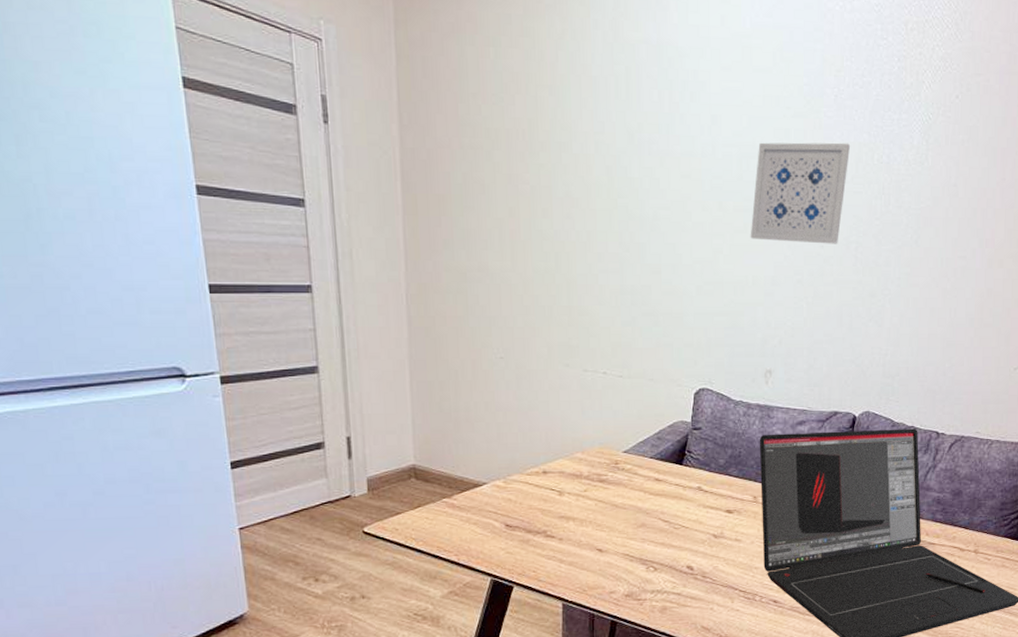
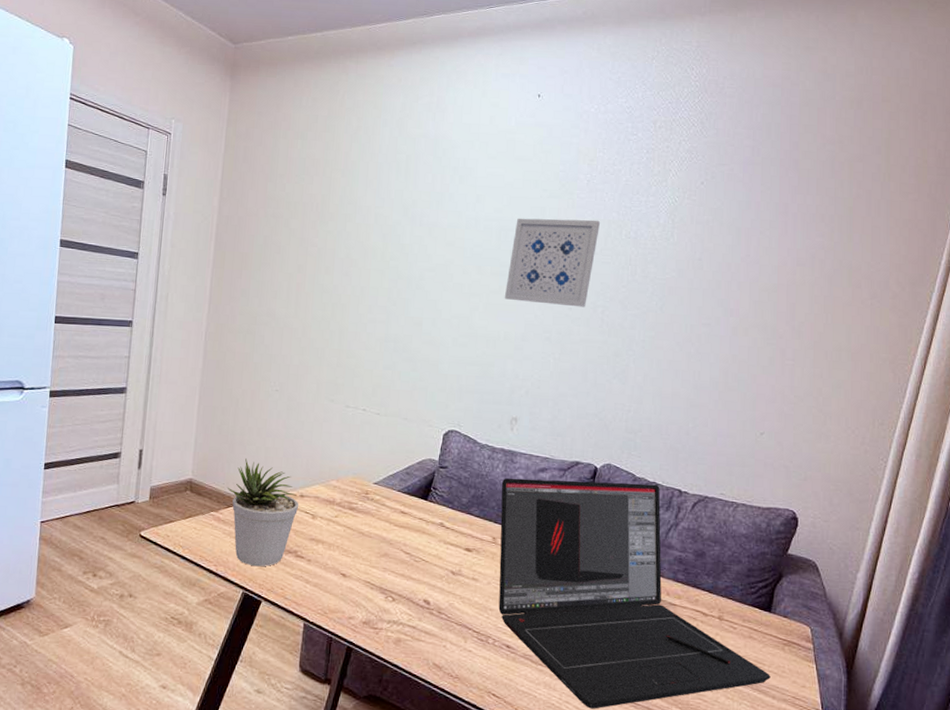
potted plant: none [457,437,543,552] -> present [227,458,299,567]

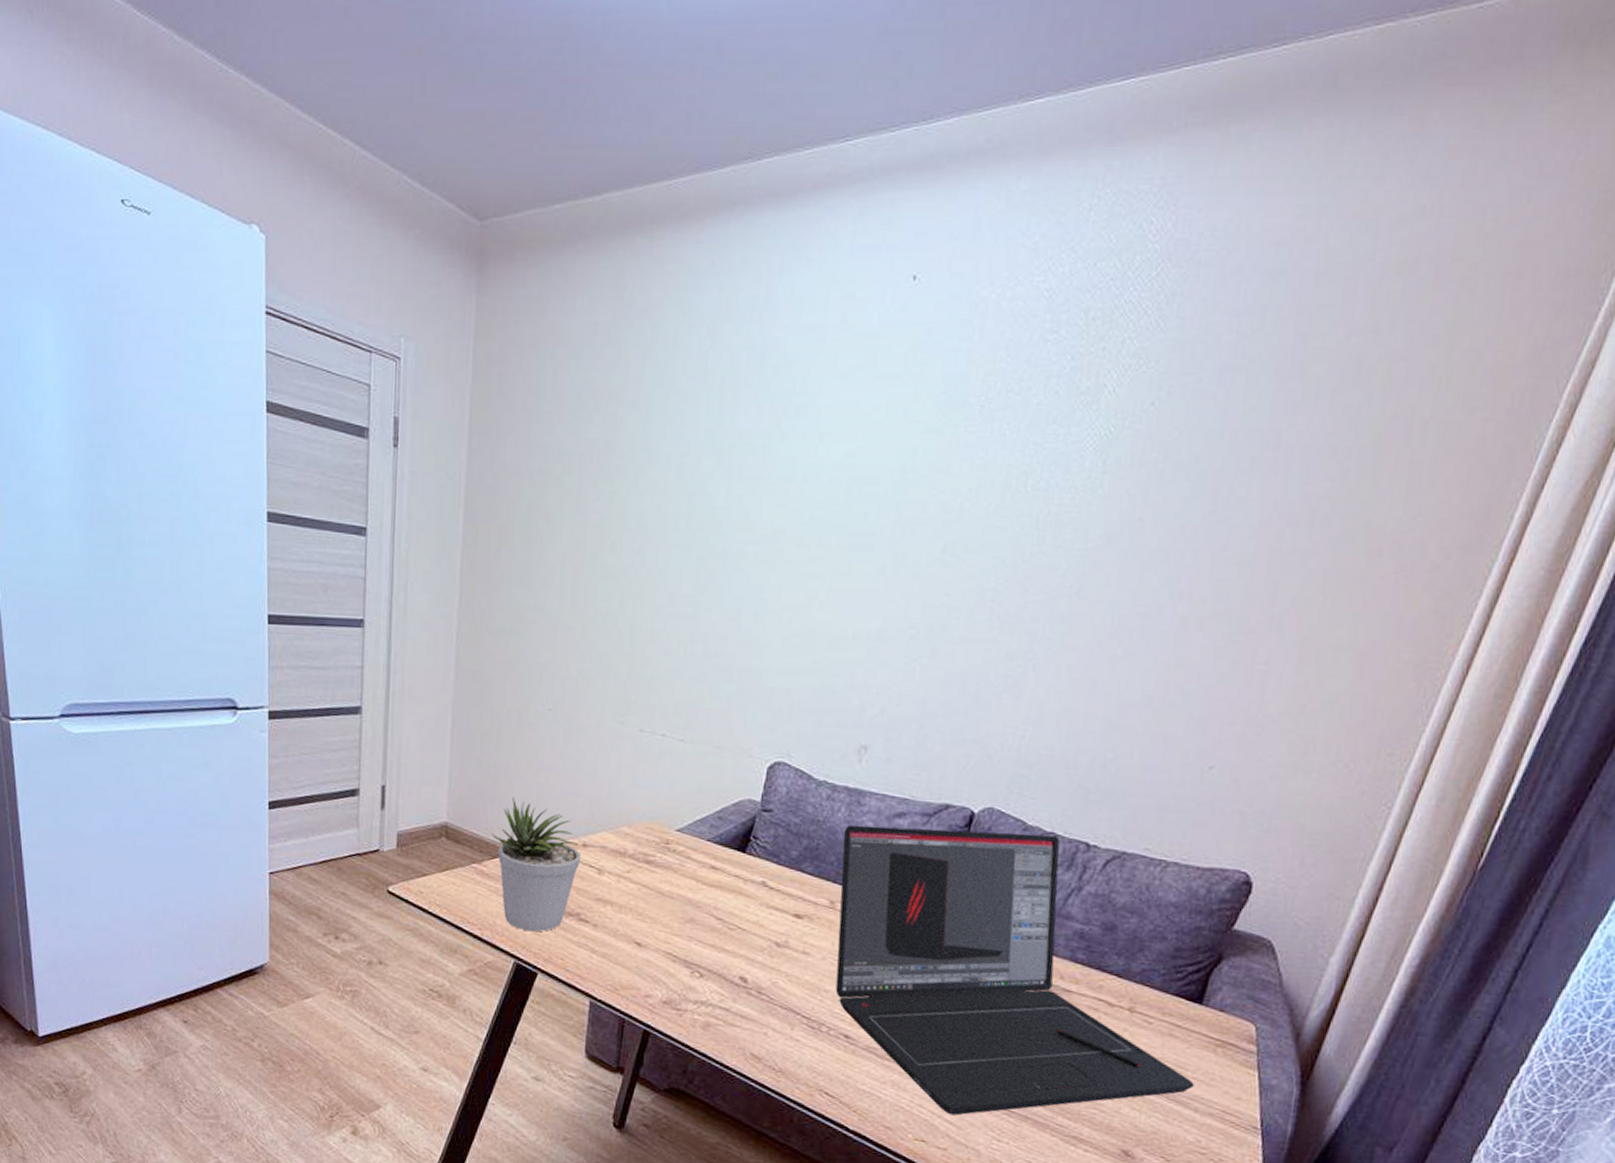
wall art: present [504,218,600,308] -> none [854,464,996,592]

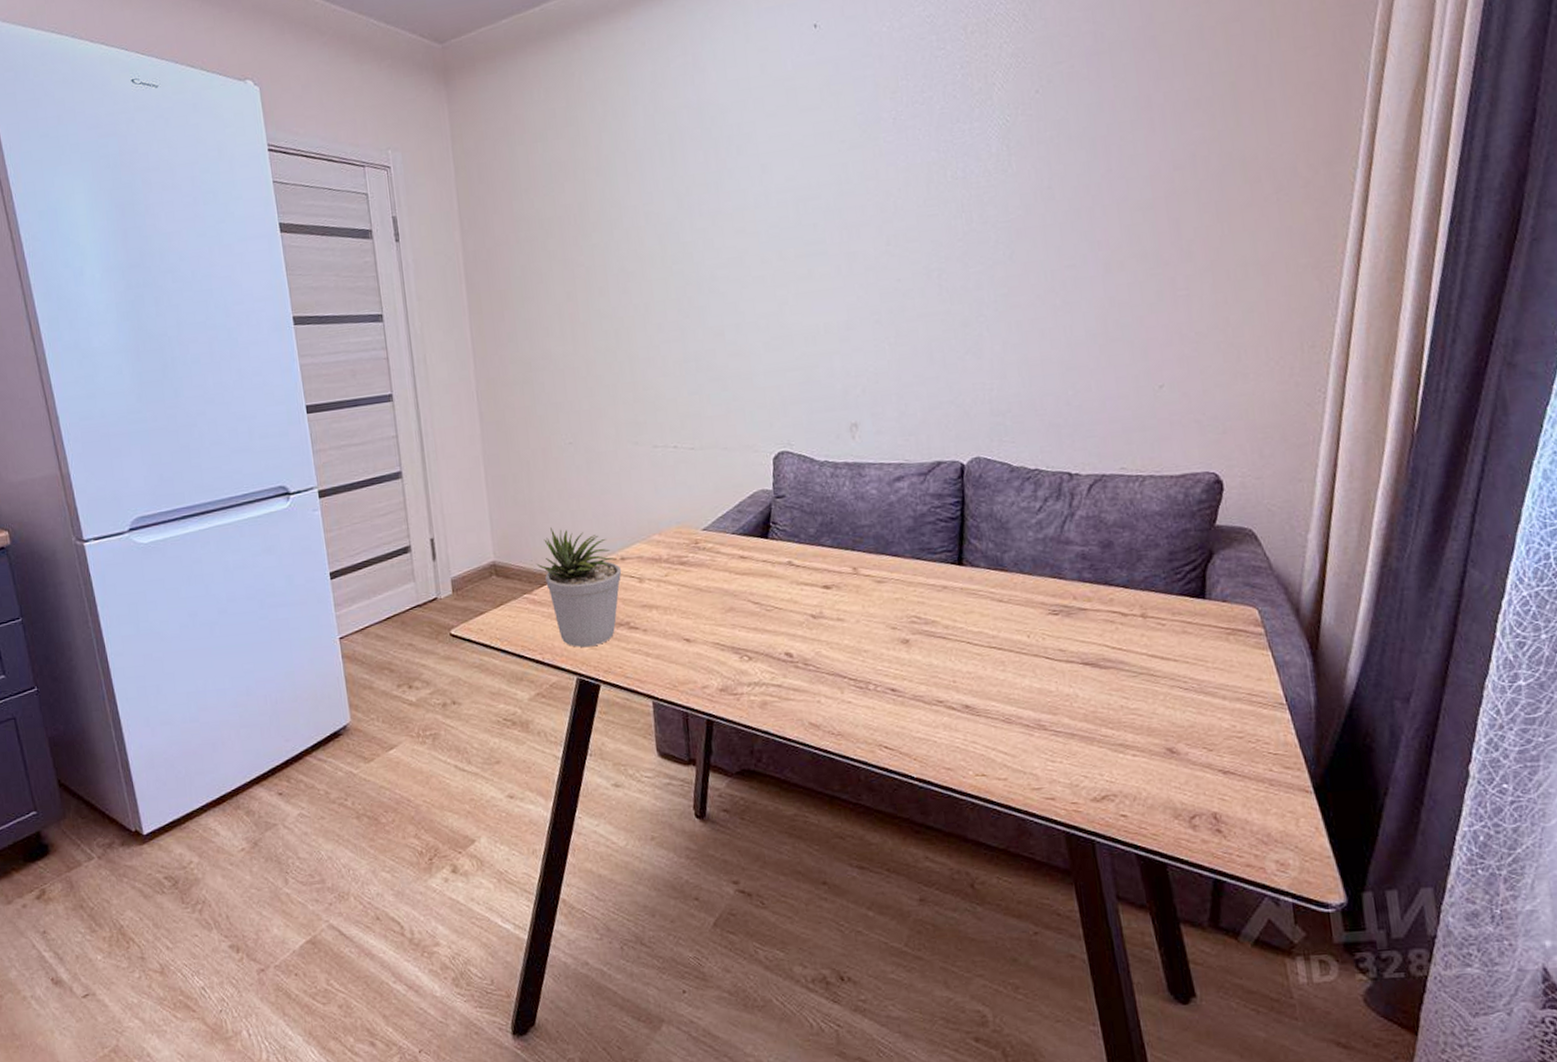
laptop: present [835,825,1194,1116] -> none [852,471,1217,746]

